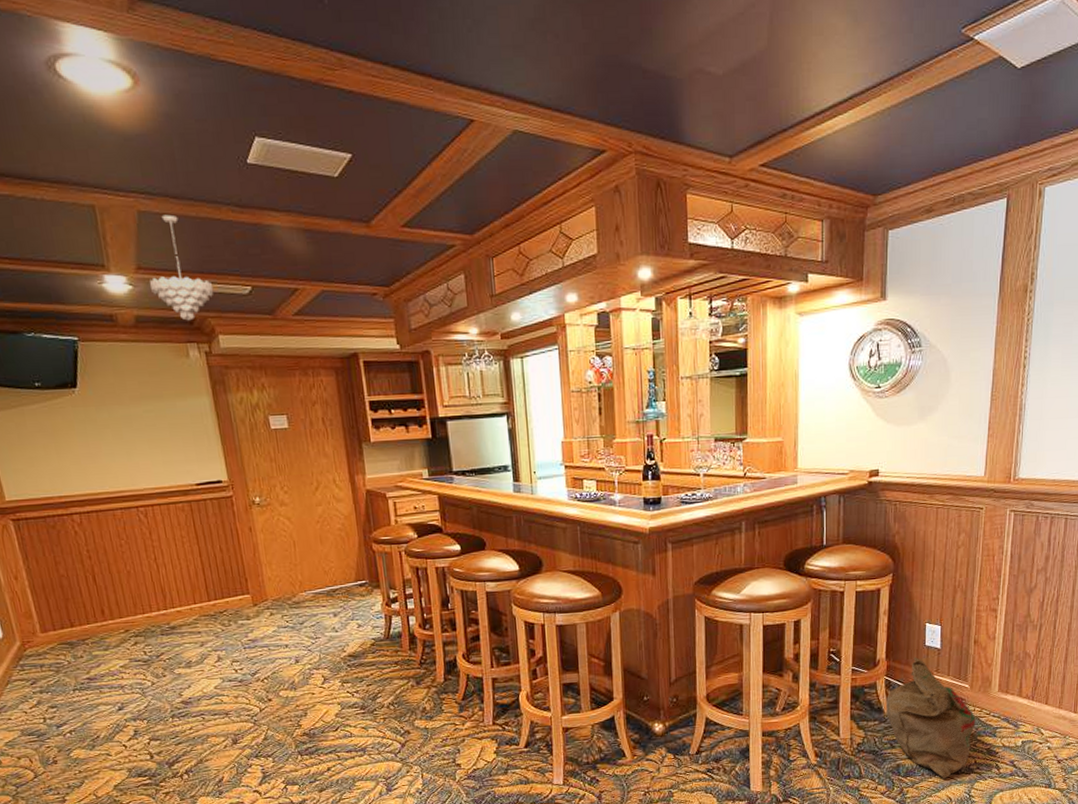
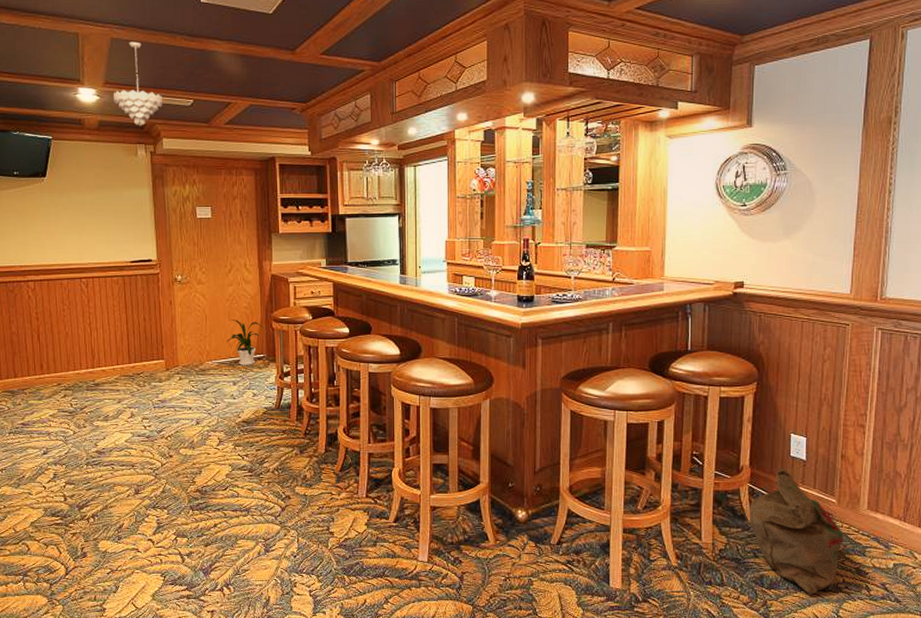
house plant: none [321,543,362,594] -> present [226,320,263,365]

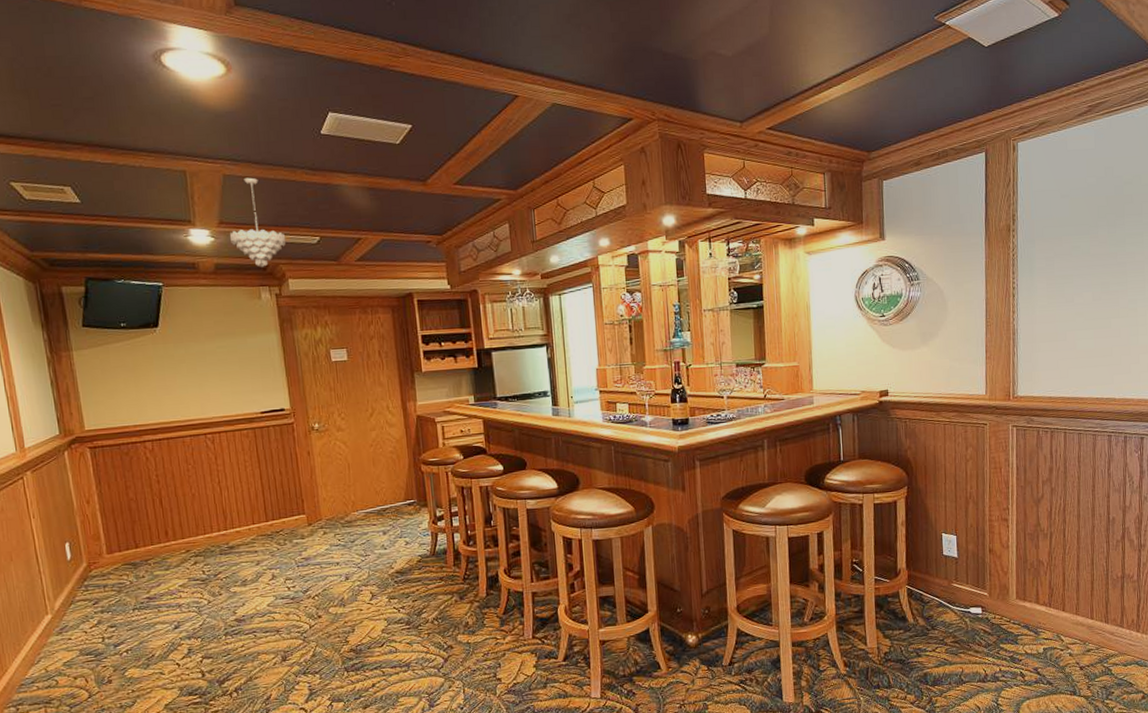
house plant: present [226,320,263,365] -> none [372,465,412,513]
bag: present [749,466,844,596] -> none [909,566,997,688]

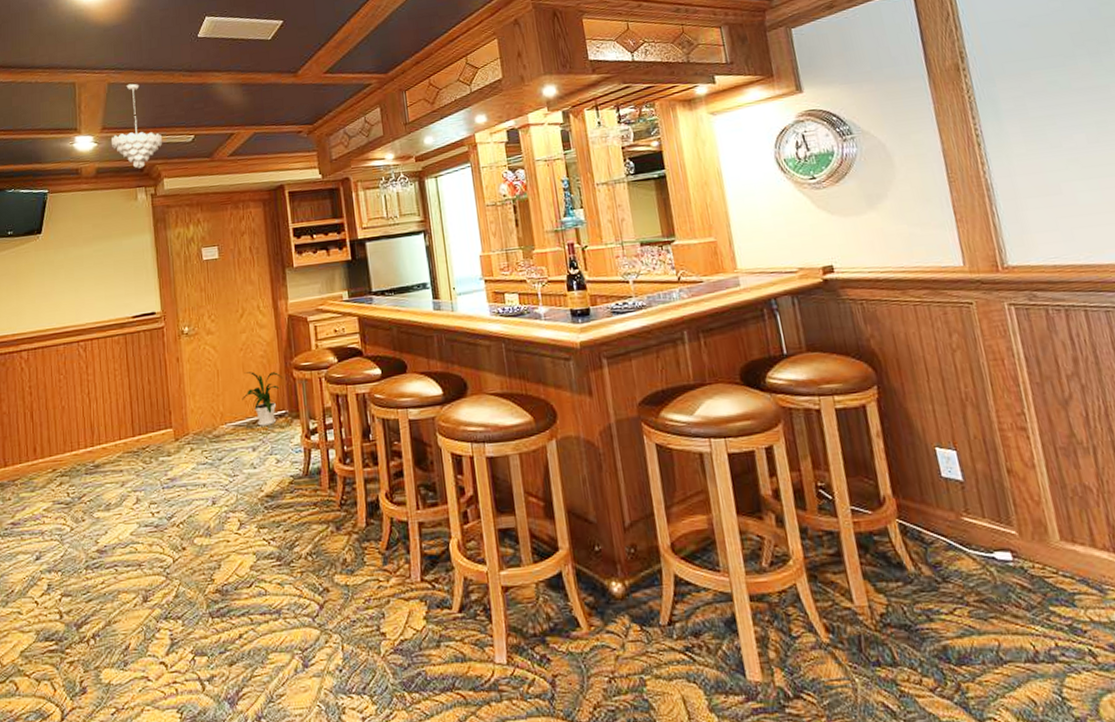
house plant: none [372,465,412,513] -> present [242,371,283,426]

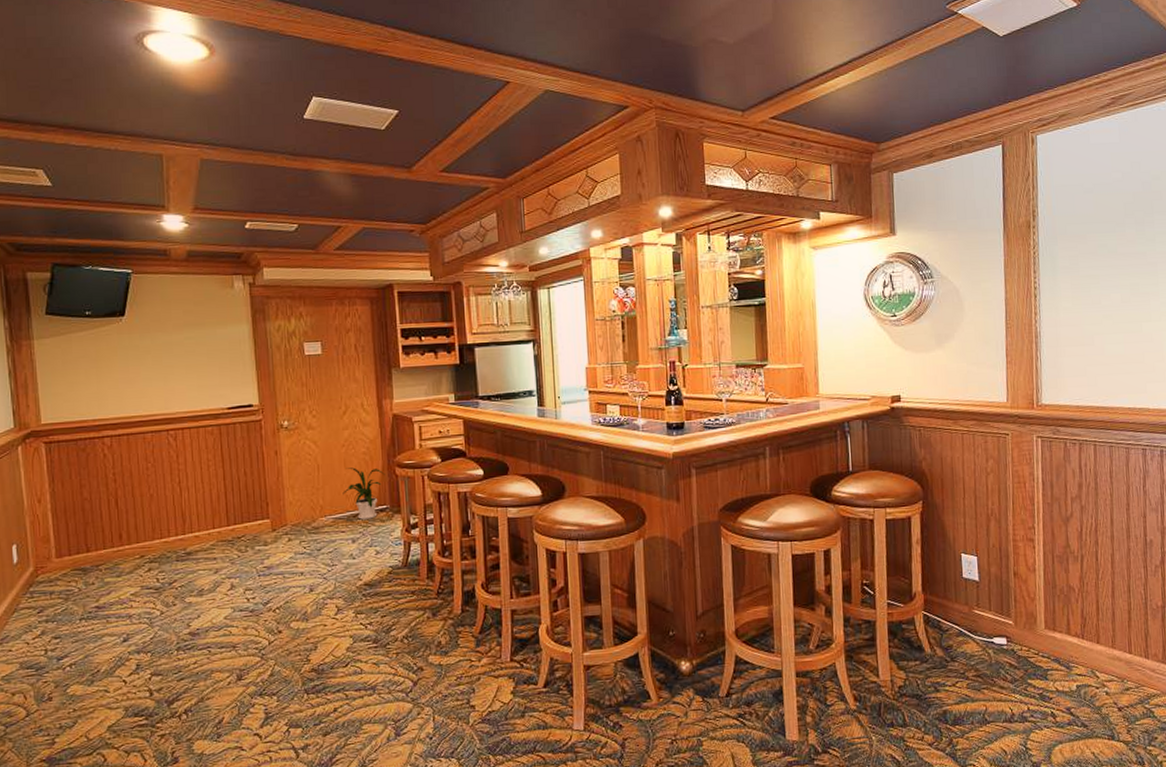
pendant light: present [110,83,163,169] -> none [204,162,263,255]

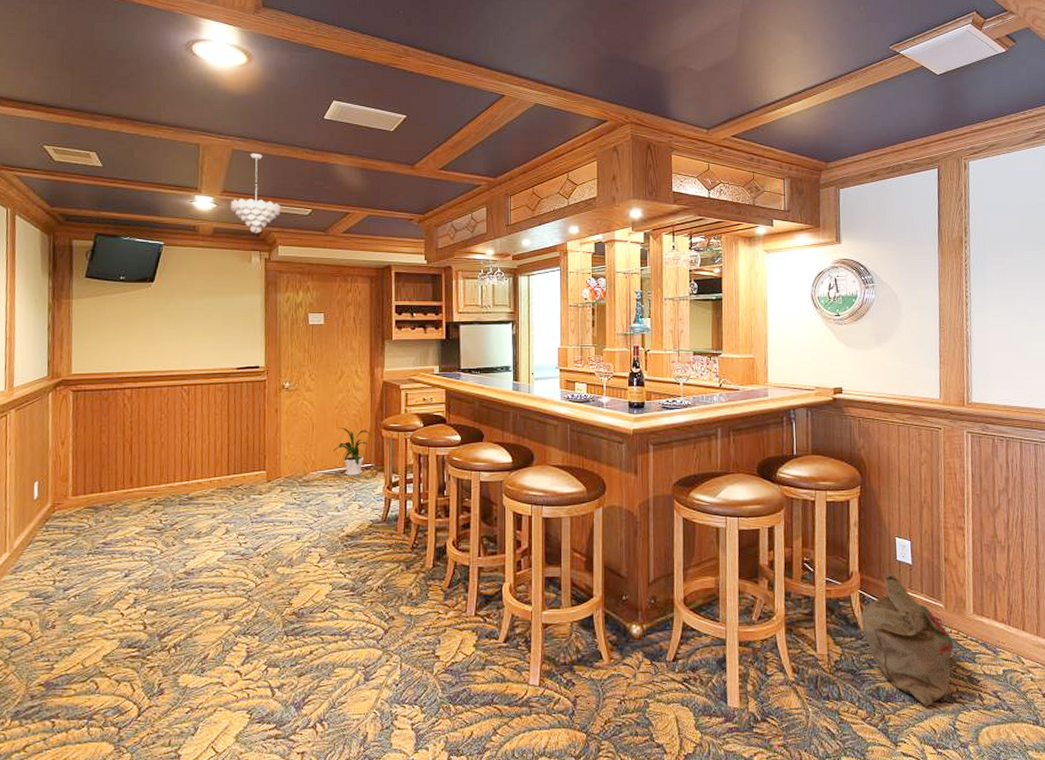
pendant light: none [204,162,263,255] -> present [230,153,281,233]
bag: none [926,589,1024,729] -> present [861,571,954,708]

